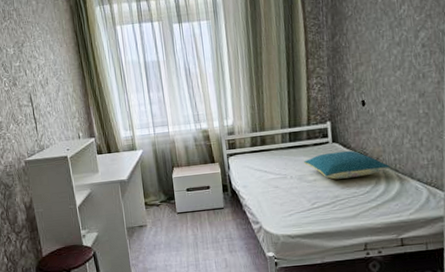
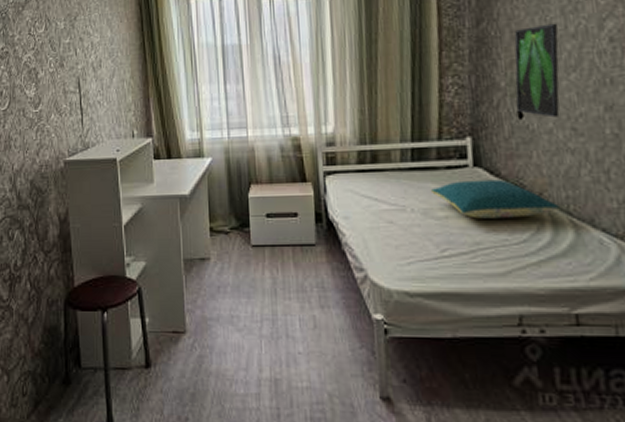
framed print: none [358,35,390,104] -> present [514,23,560,118]

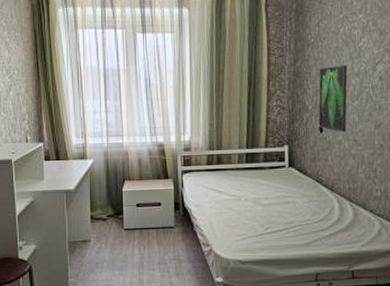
pillow: present [430,179,560,219] -> none [258,176,344,205]

